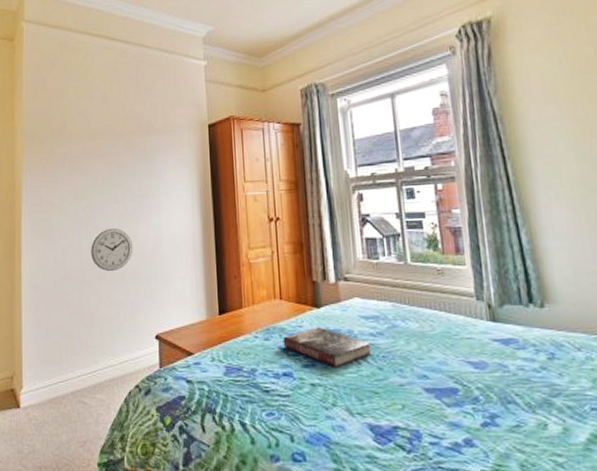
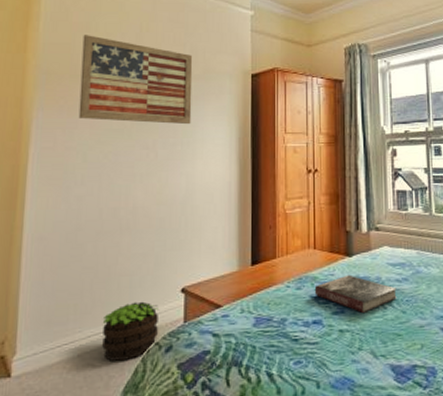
wall art: none [58,99,155,178] -> present [78,35,193,125]
potted plant: none [90,346,138,400] -> present [102,301,160,361]
wall clock: present [91,228,133,272] -> none [112,175,162,222]

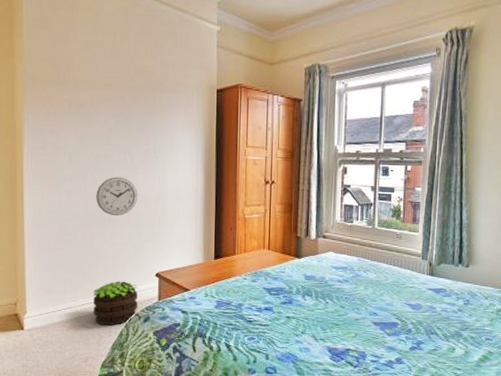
wall art: present [78,35,193,125] -> none [63,43,163,134]
wall clock: none [112,175,162,222] -> present [96,176,138,216]
book: present [314,274,397,314] -> none [267,273,338,306]

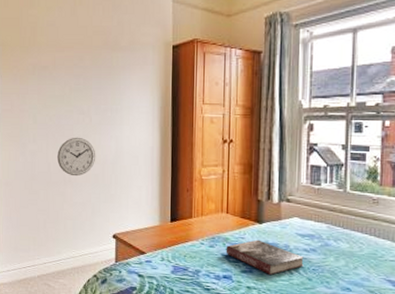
potted plant: present [94,281,139,325] -> none [55,241,97,285]
book: none [267,273,338,306] -> present [226,239,304,276]

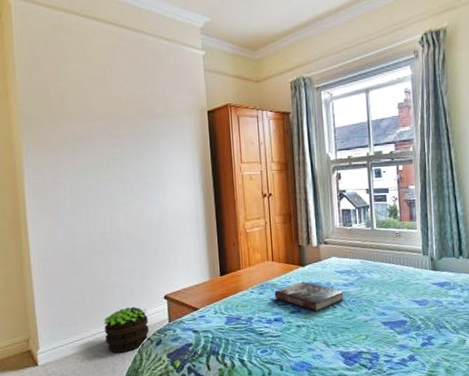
potted plant: none [55,241,97,285] -> present [104,306,149,353]
wall clock: present [57,137,96,177] -> none [99,204,140,244]

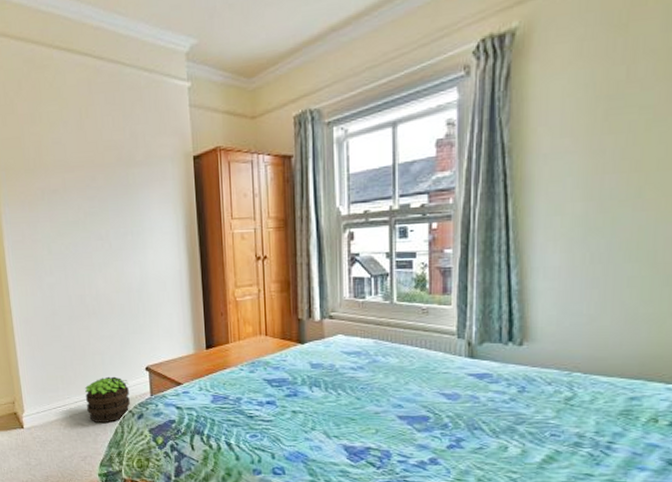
book: present [274,281,344,312] -> none [267,361,351,398]

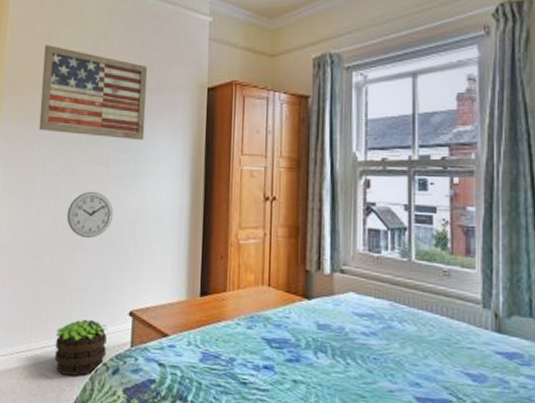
wall art: none [30,126,139,214] -> present [39,45,148,141]
wall clock: none [78,265,120,308] -> present [67,191,114,239]

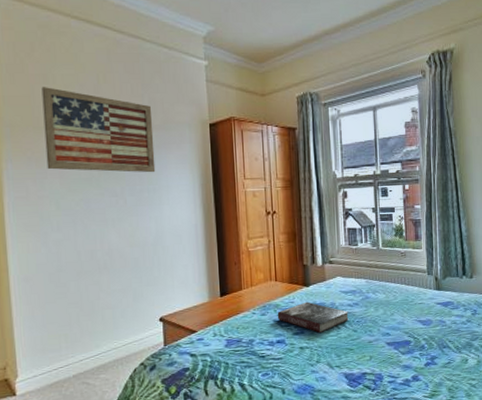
potted plant: present [55,319,108,376] -> none [92,330,142,380]
wall clock: present [67,191,114,239] -> none [88,220,135,263]
book: none [267,319,362,366] -> present [277,301,349,334]

